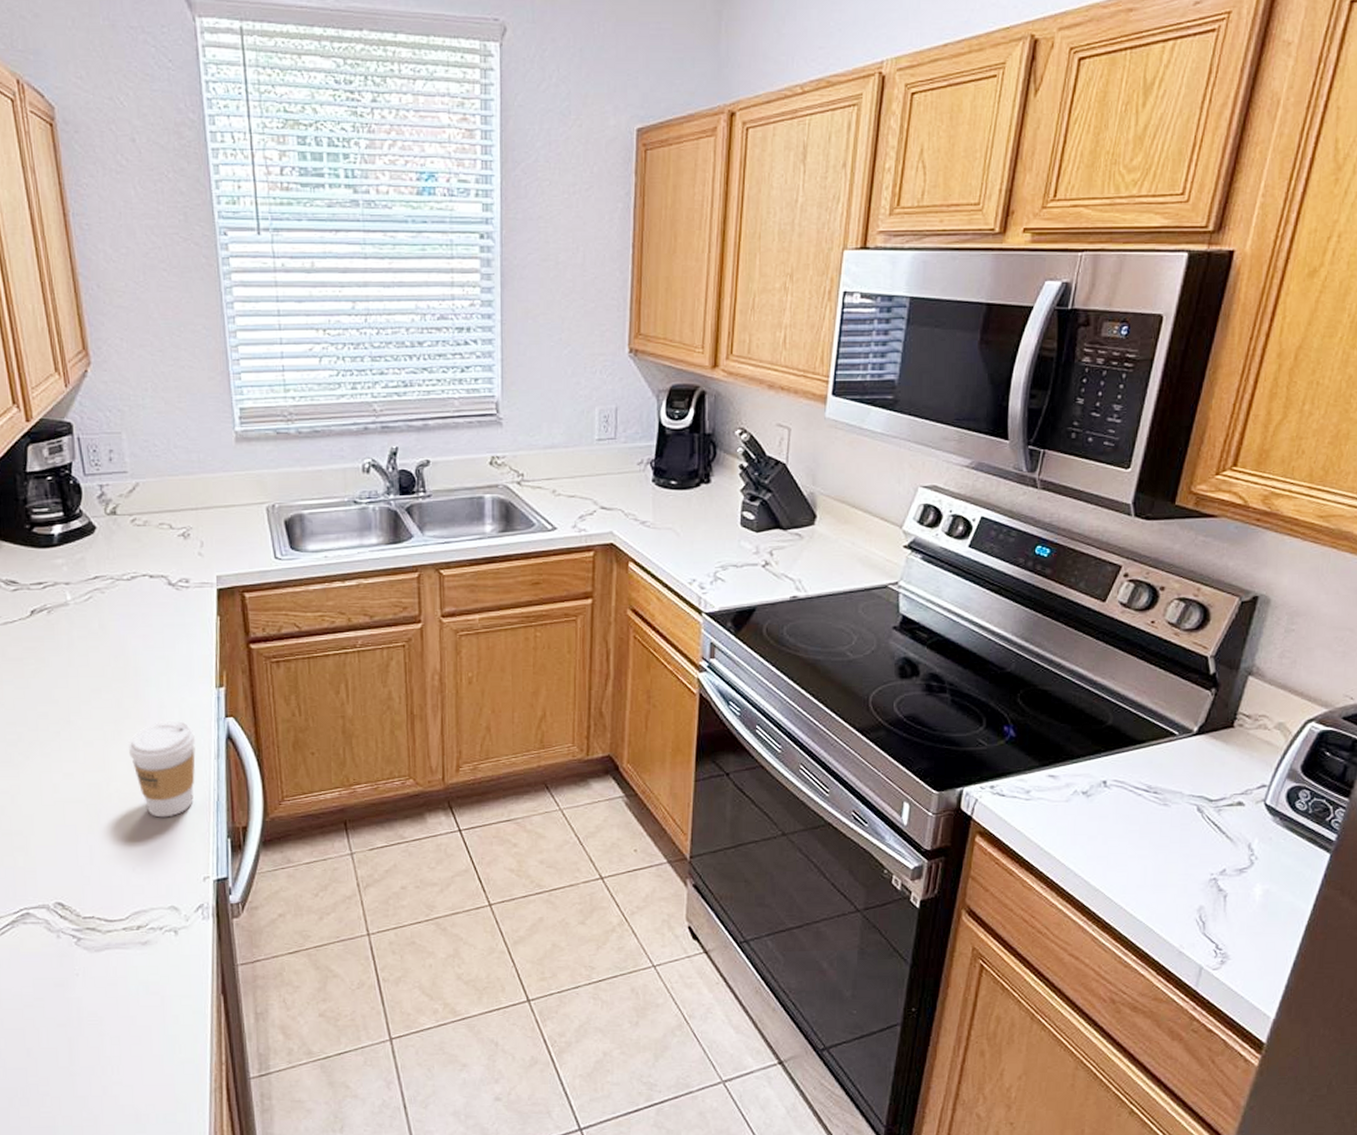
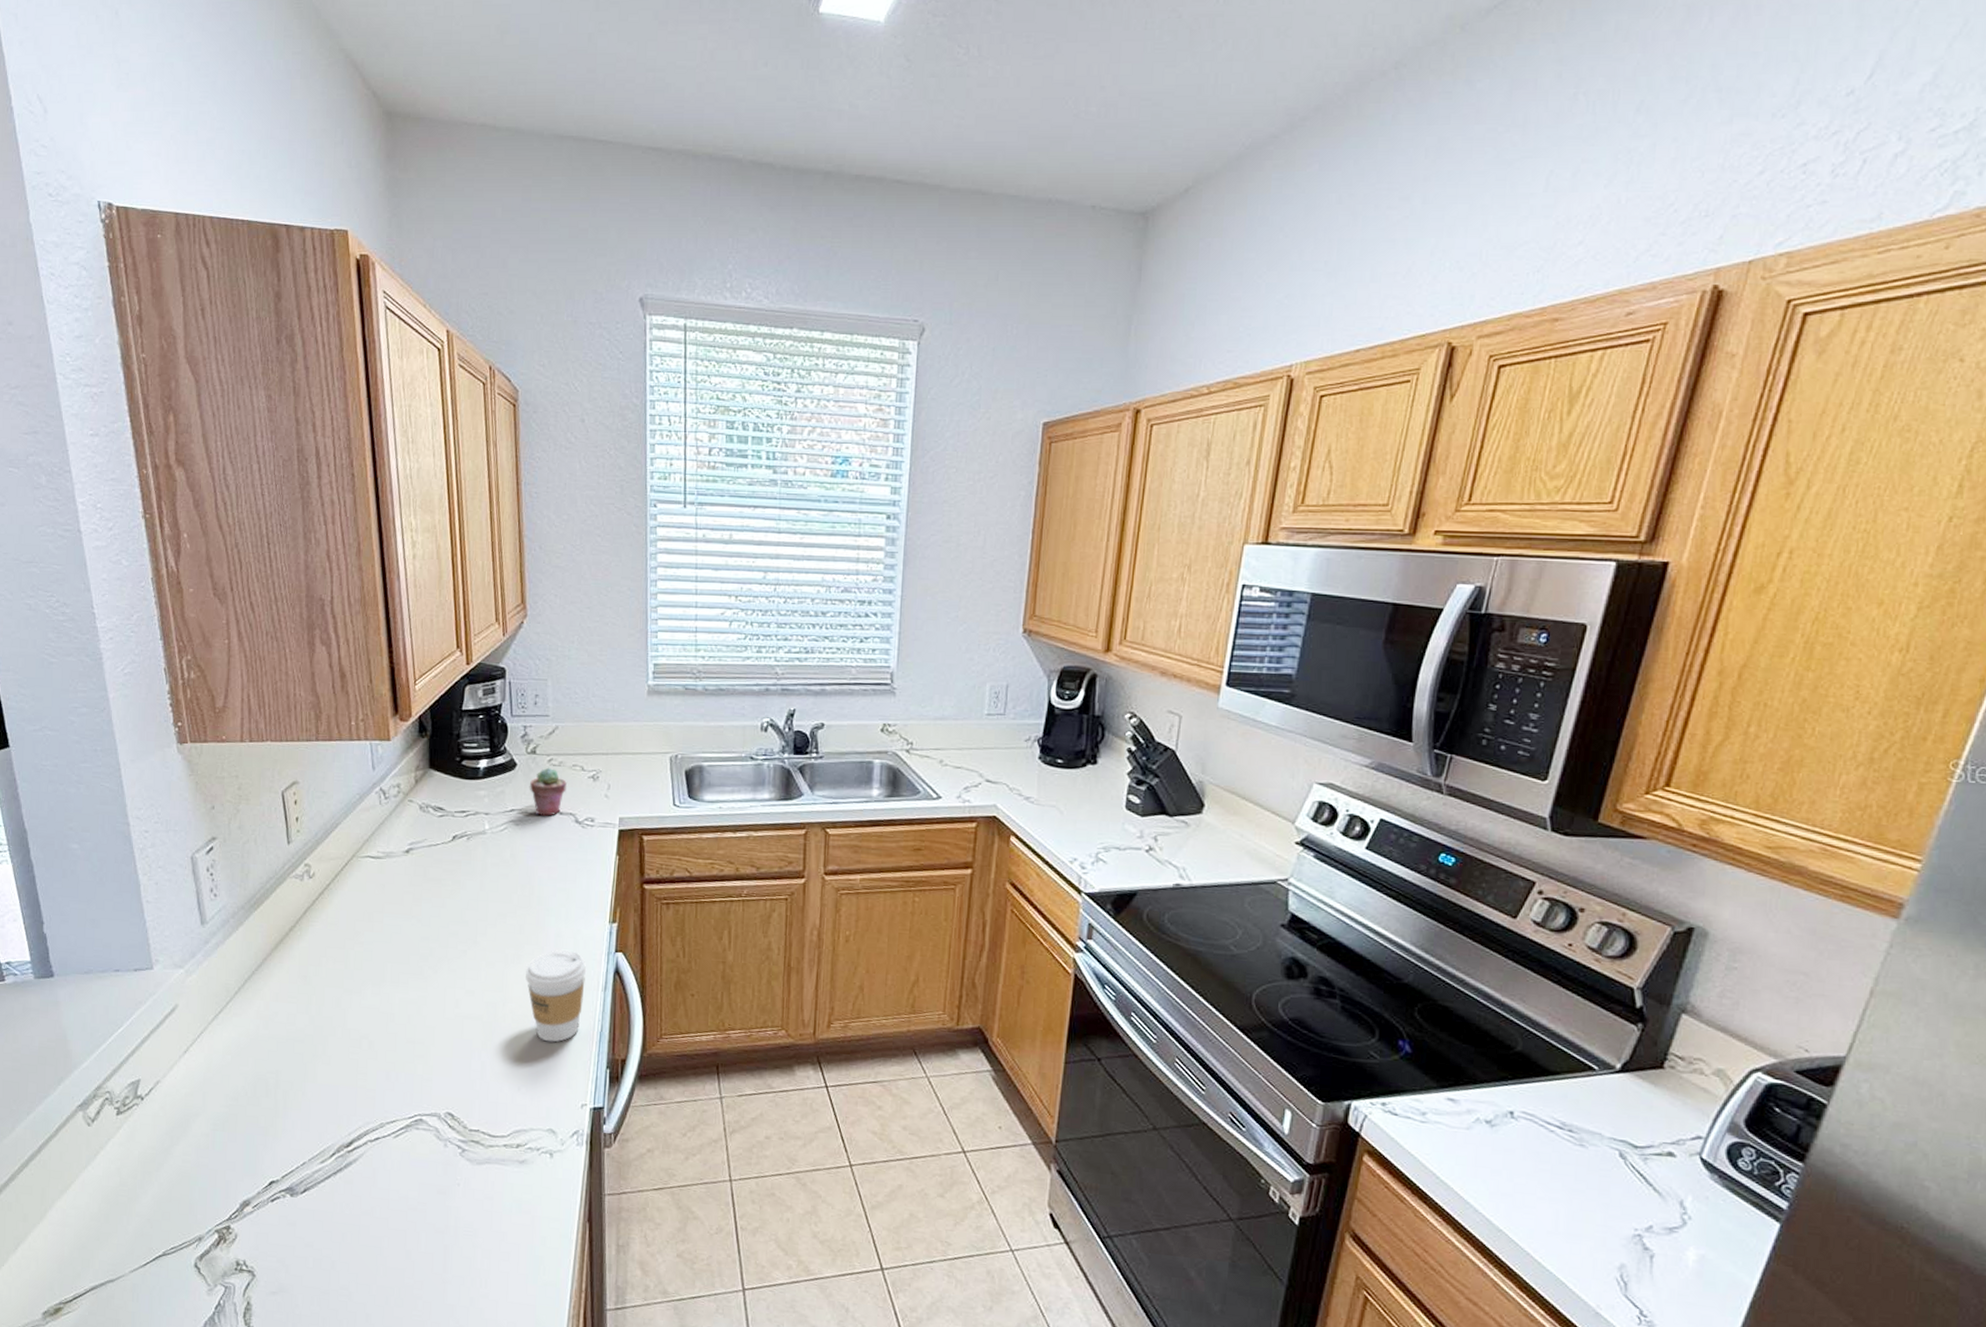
potted succulent: none [112,528,155,581] -> present [529,767,567,816]

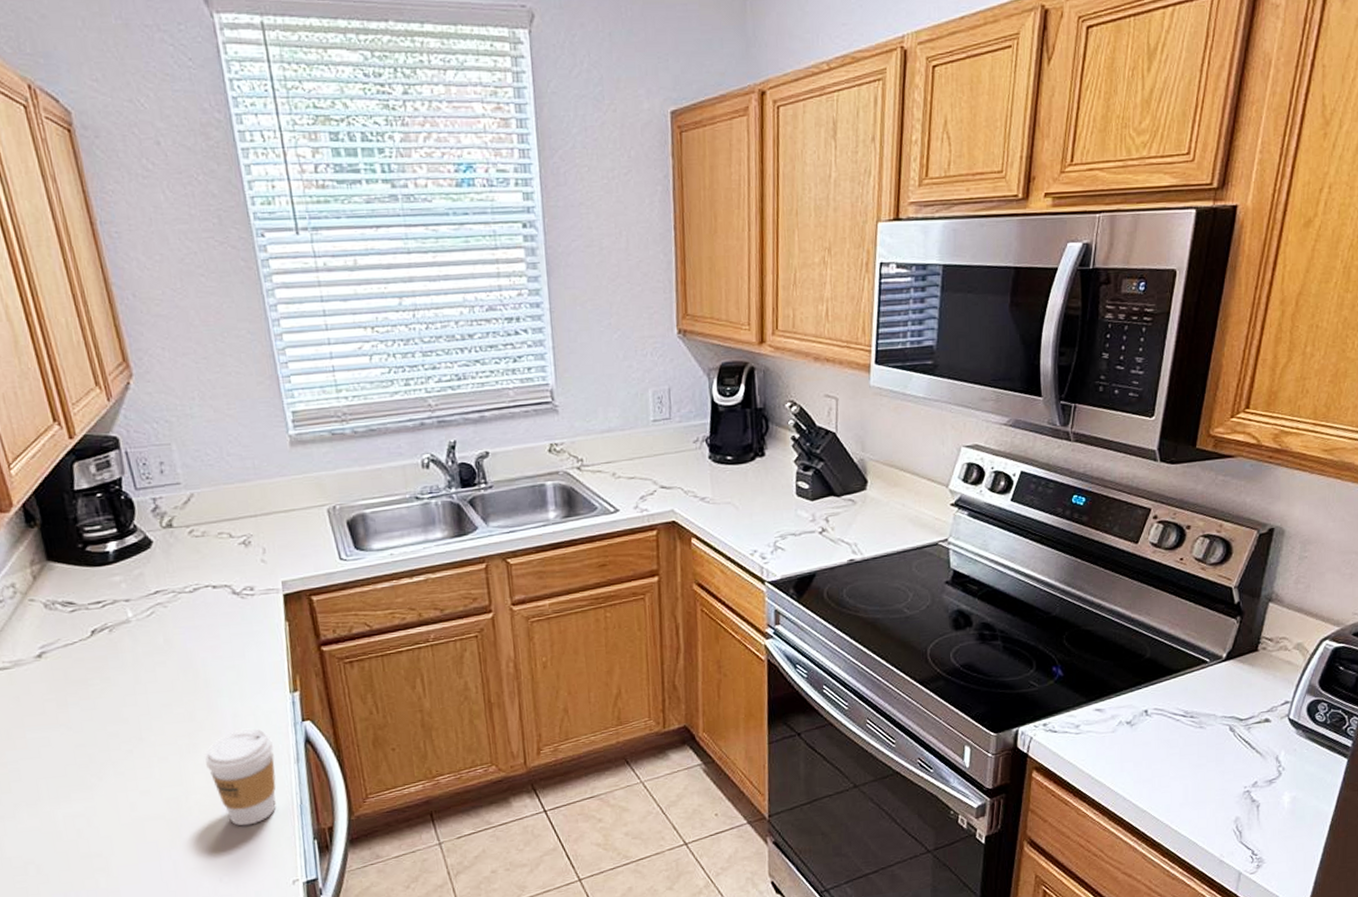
potted succulent: present [529,767,567,816] -> none [171,539,216,593]

